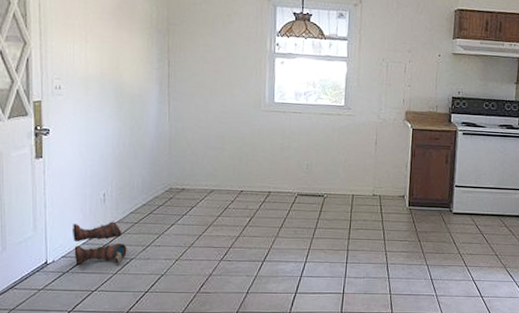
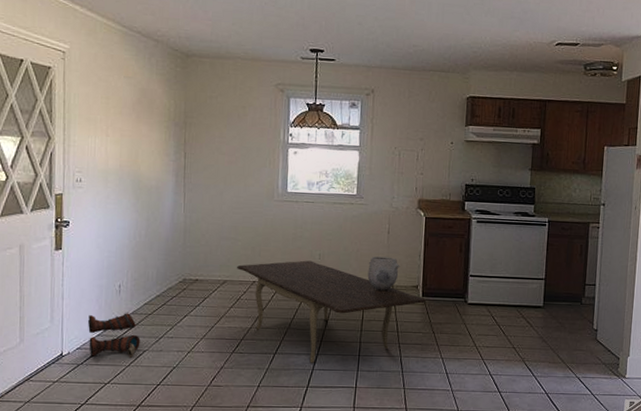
dining table: none [224,170,412,270] -> present [237,260,426,363]
ceramic pot: none [355,167,387,200] -> present [367,256,400,291]

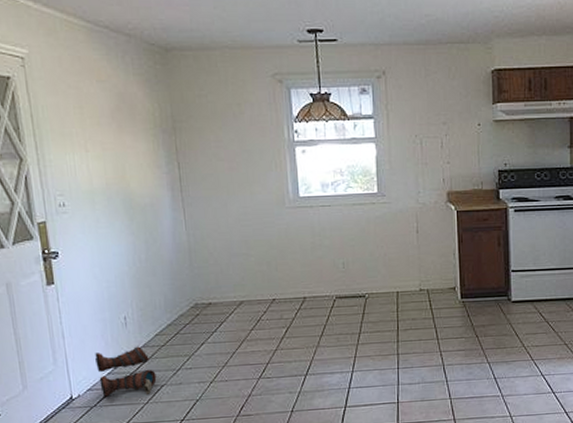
dining table: present [237,260,426,363] -> none [253,270,465,381]
ceramic pot: present [367,256,400,291] -> none [398,259,434,296]

